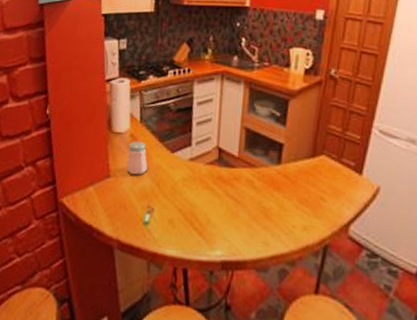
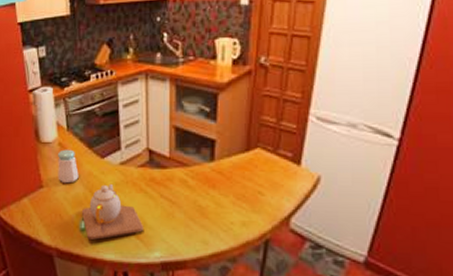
teapot: none [147,178,208,234] -> present [82,183,144,240]

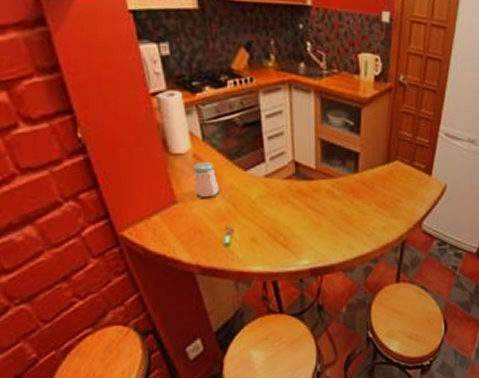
teapot: present [82,183,144,240] -> none [225,196,293,253]

